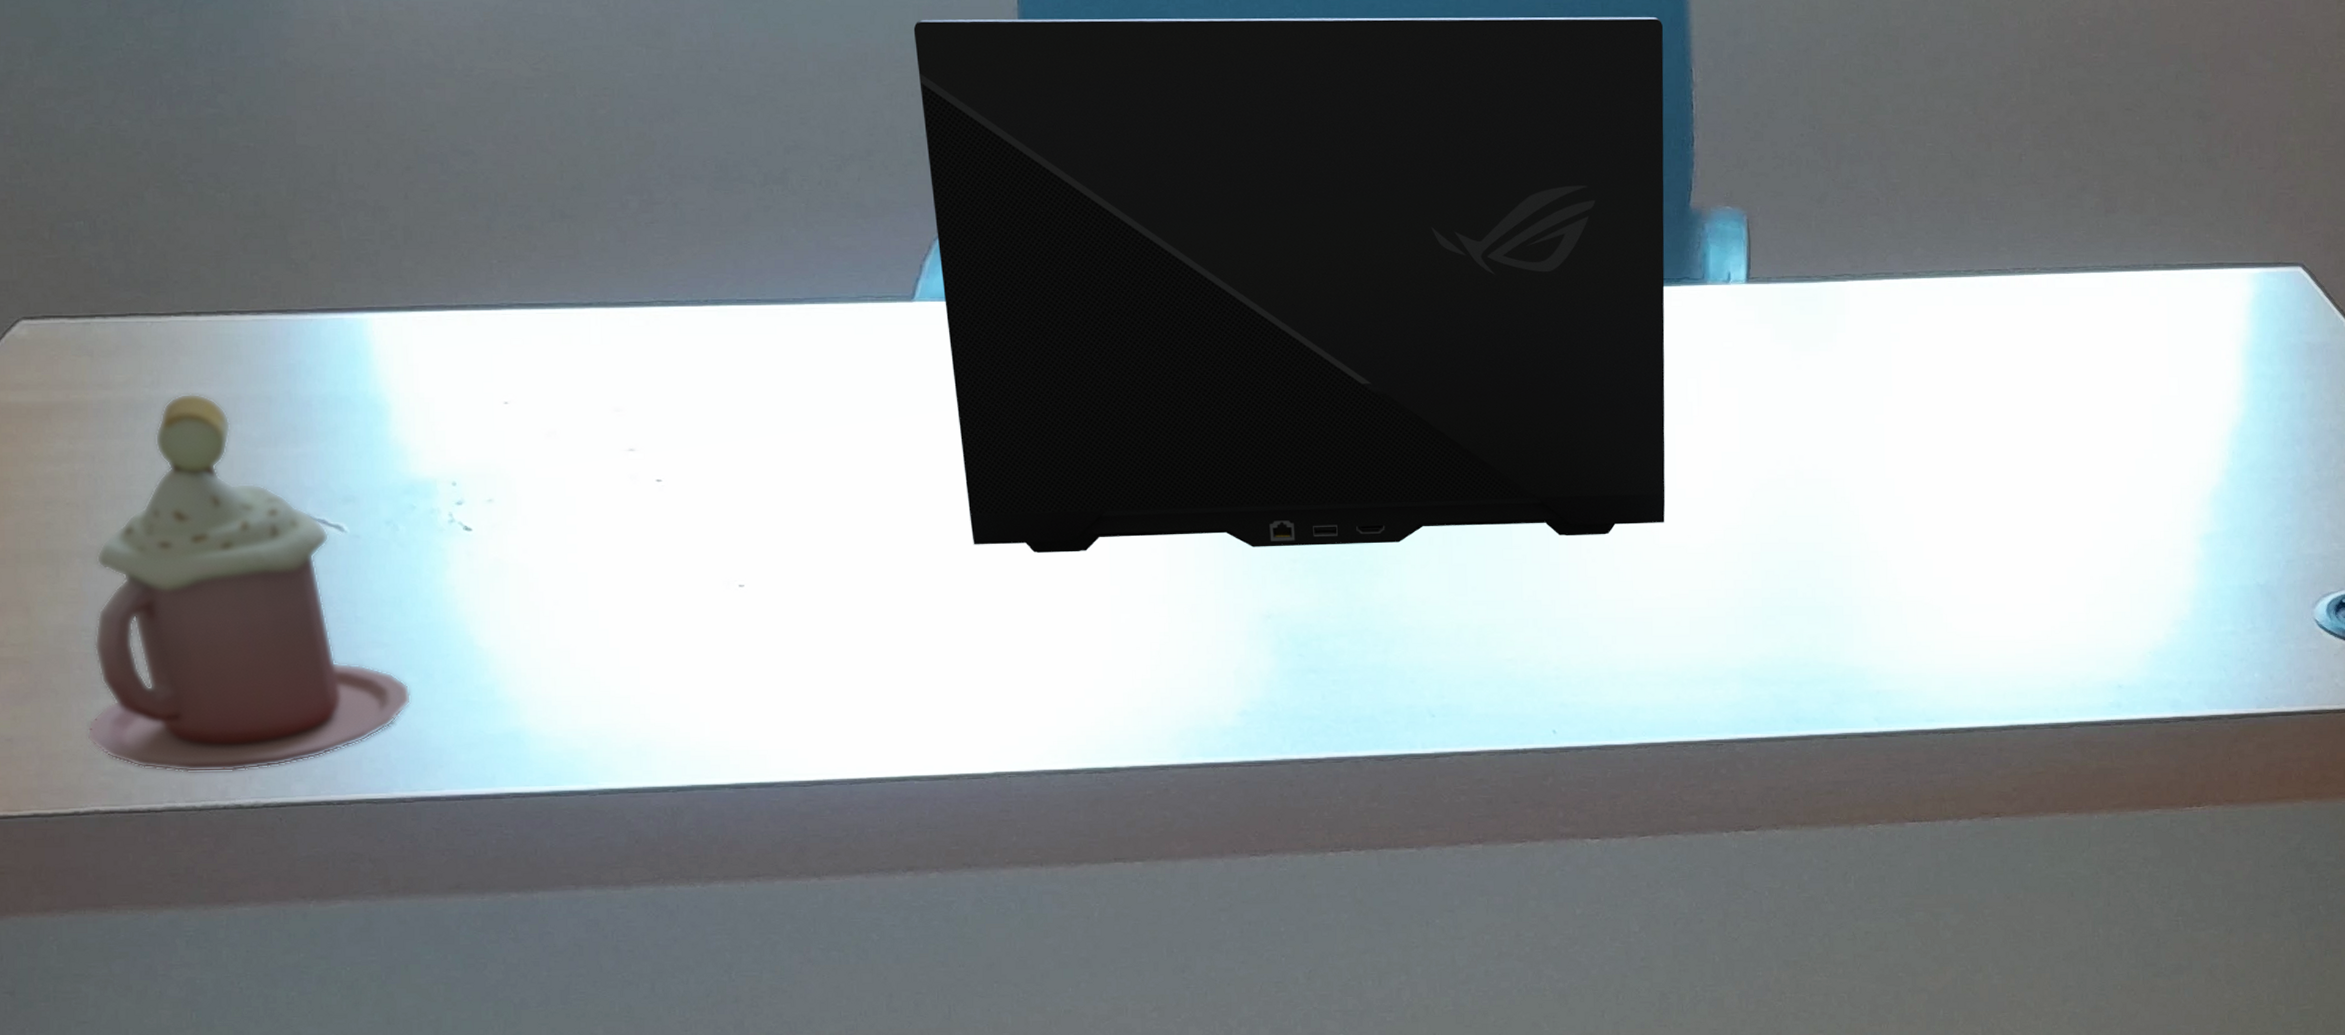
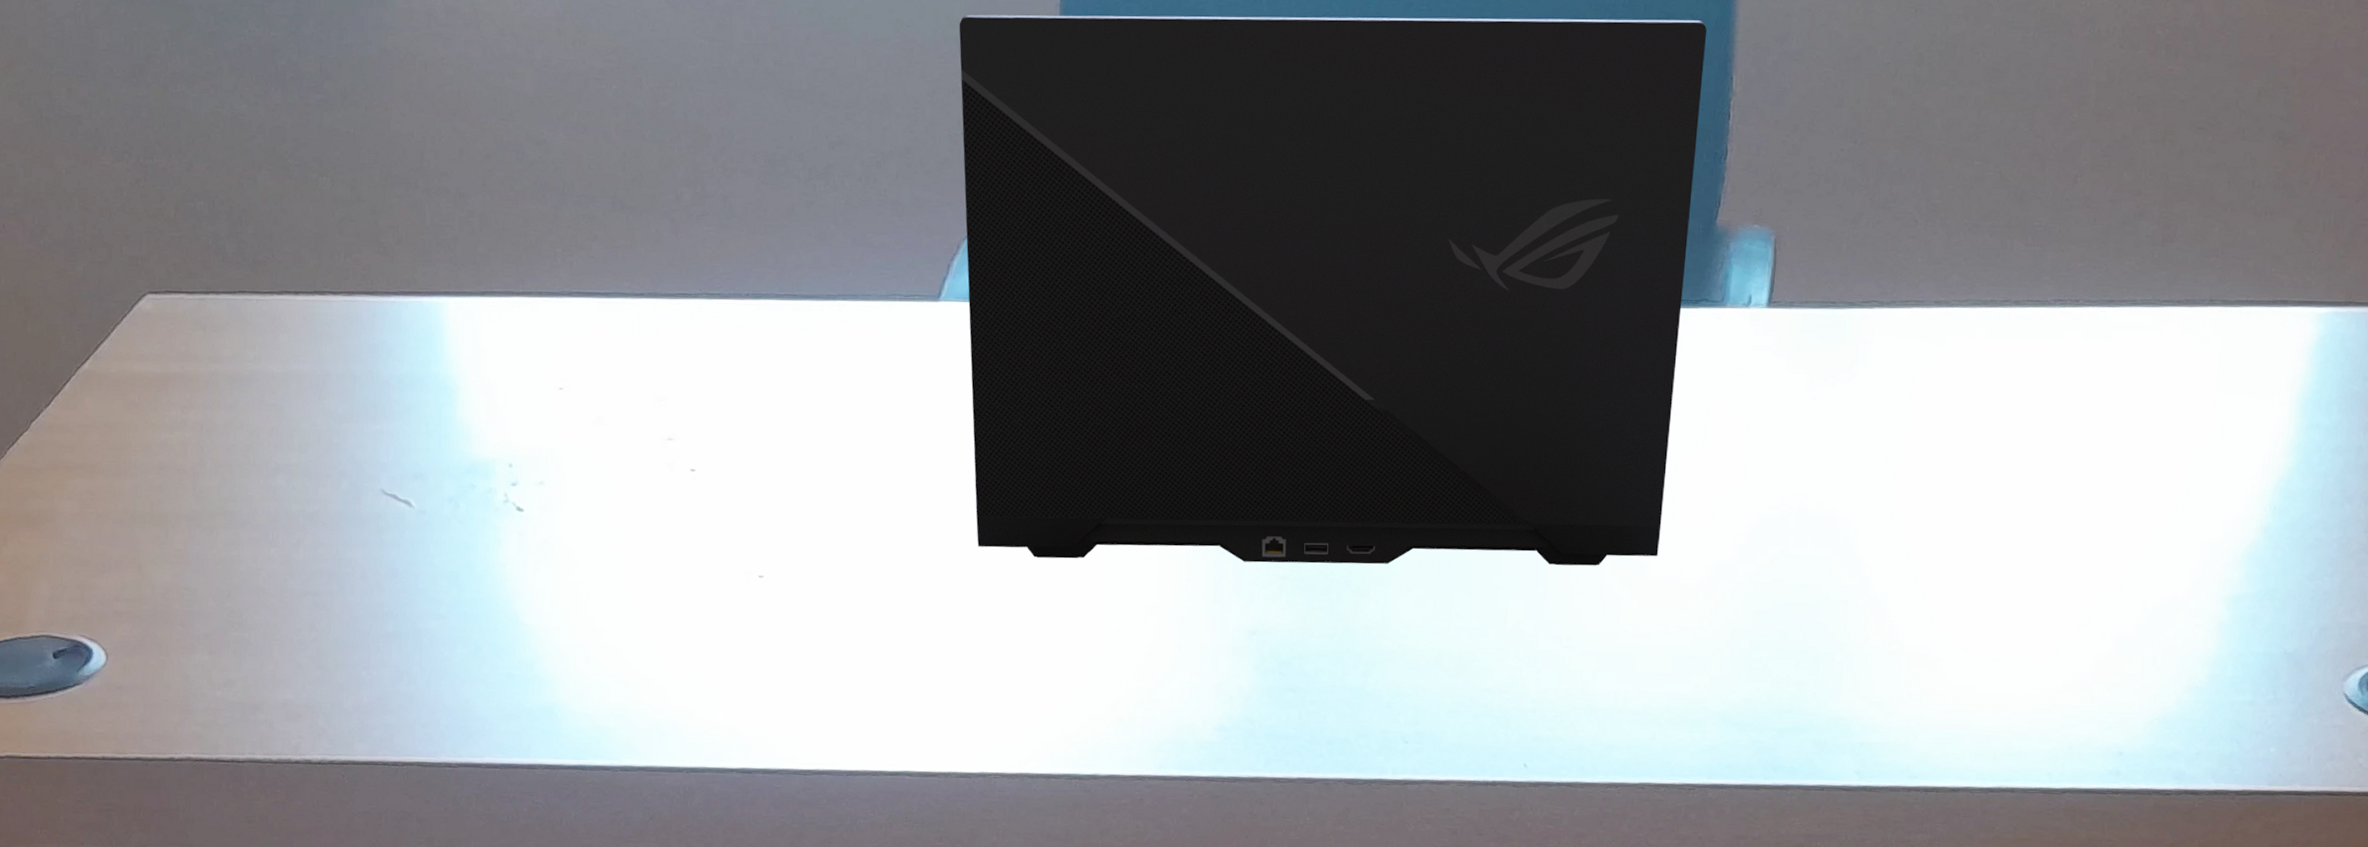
mug: present [87,393,412,773] -> none [184,369,462,729]

